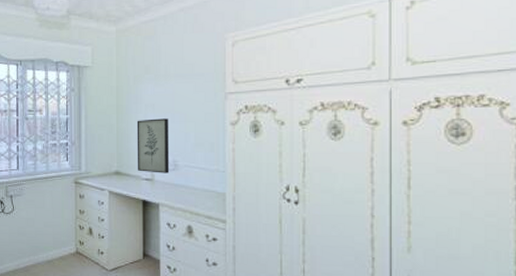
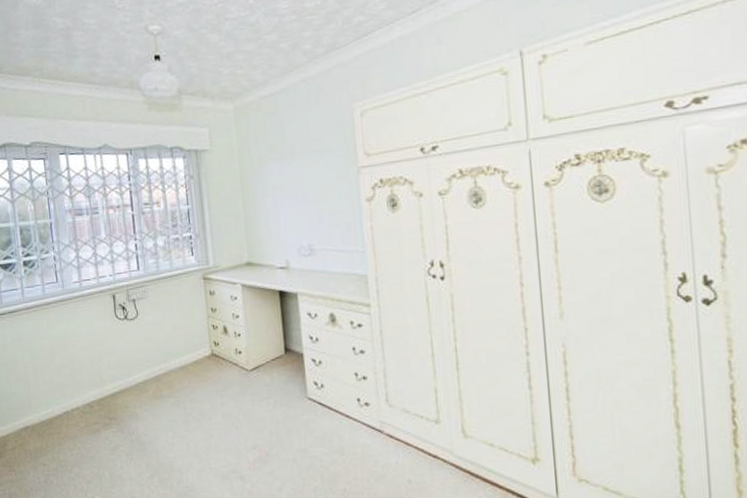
wall art: present [136,118,170,173] -> none [265,200,306,261]

